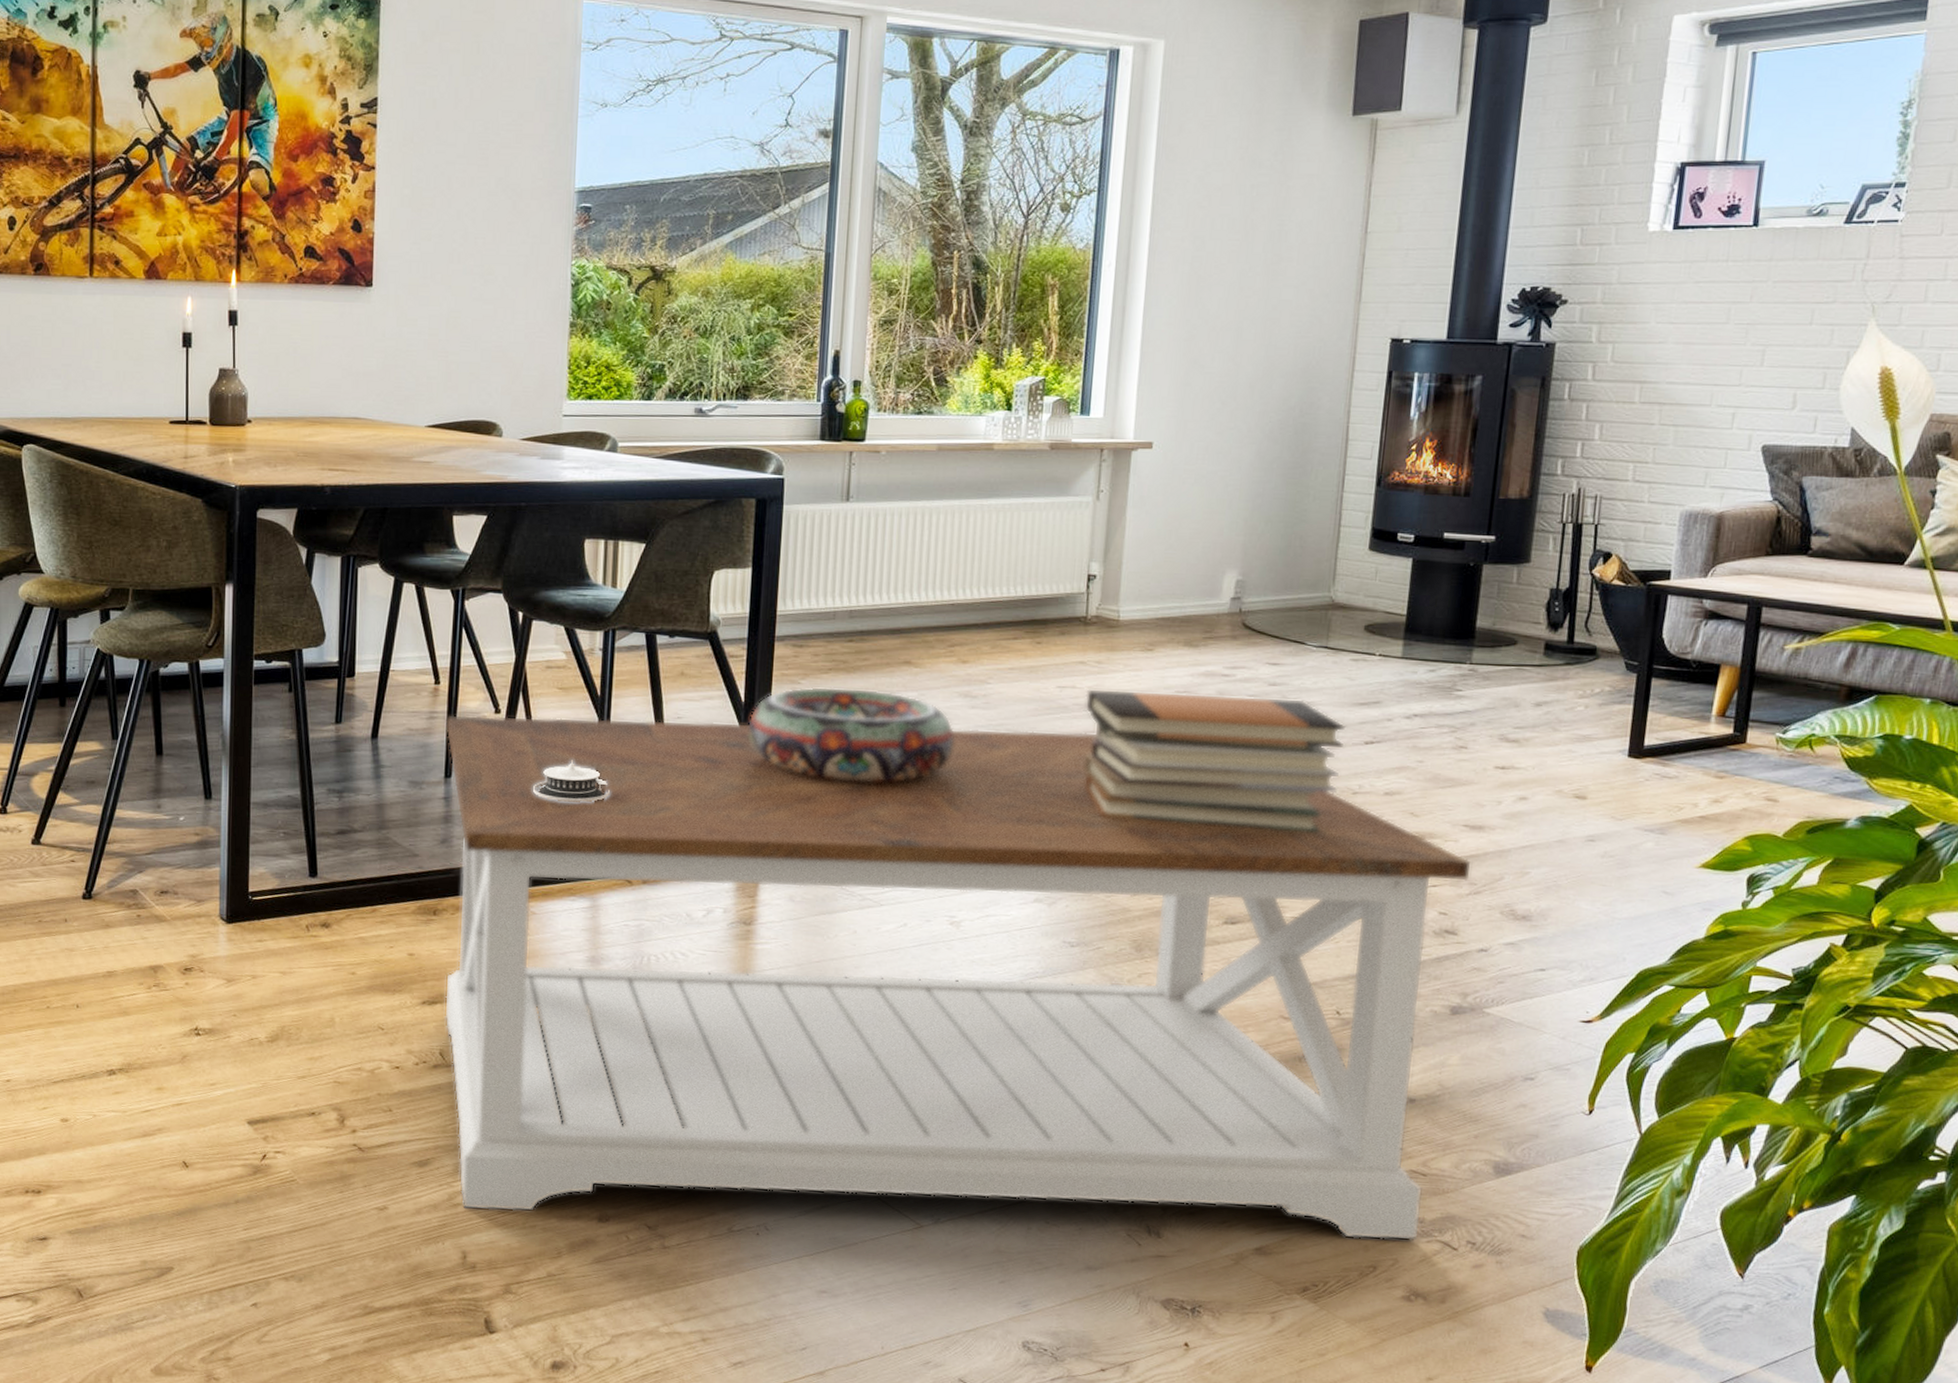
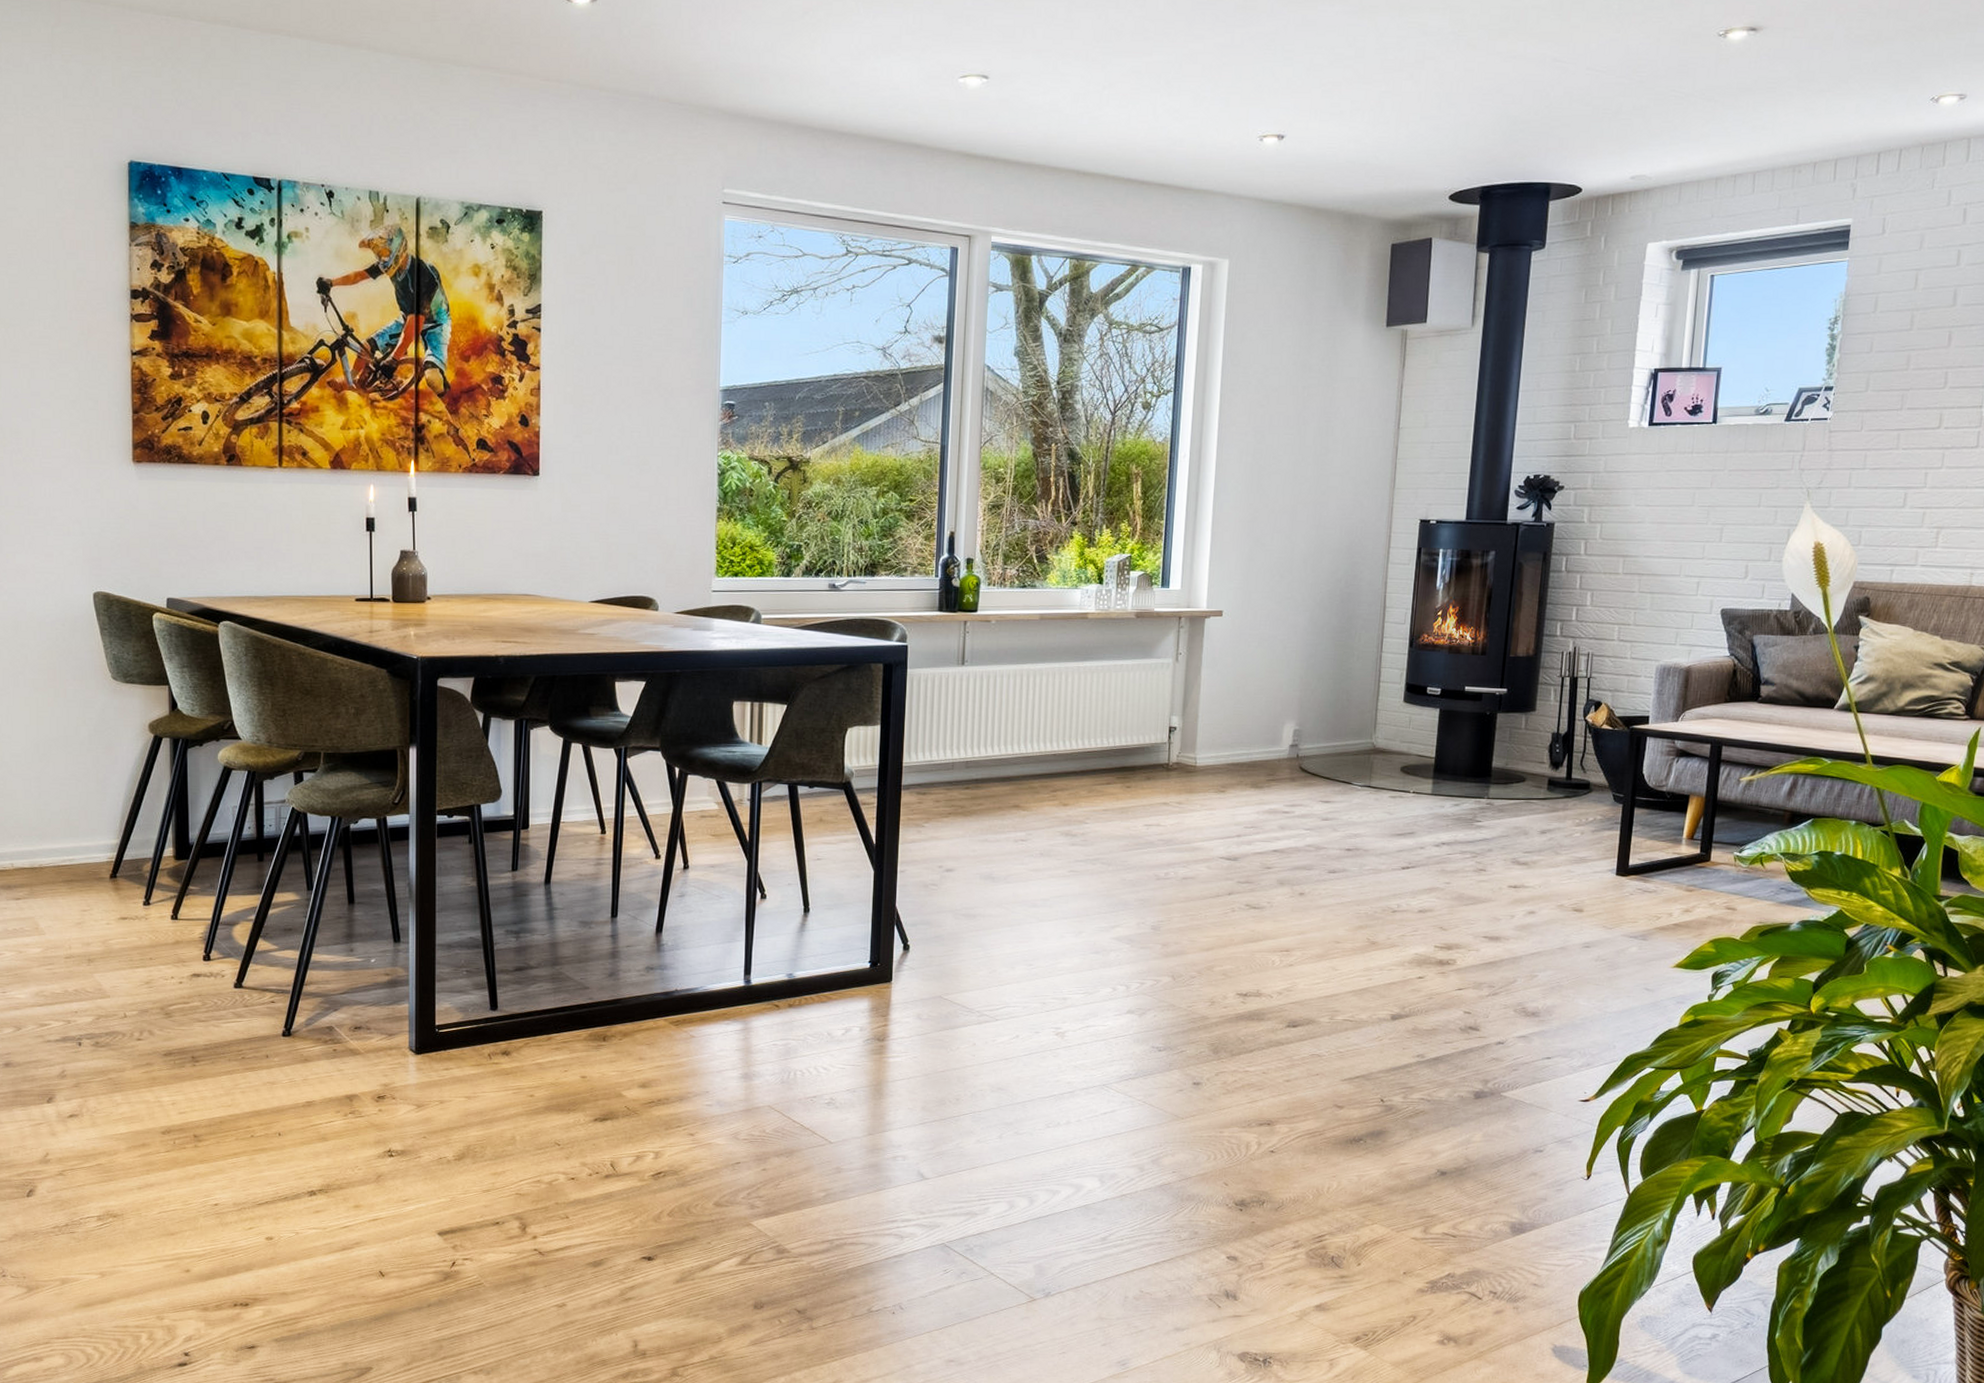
coffee table: present [445,715,1473,1241] -> none [612,860,1491,1303]
architectural model: present [532,760,610,803] -> none [690,899,758,937]
decorative bowl: present [747,686,955,783] -> none [878,829,1058,913]
book stack: present [1083,688,1347,833] -> none [1167,825,1387,946]

